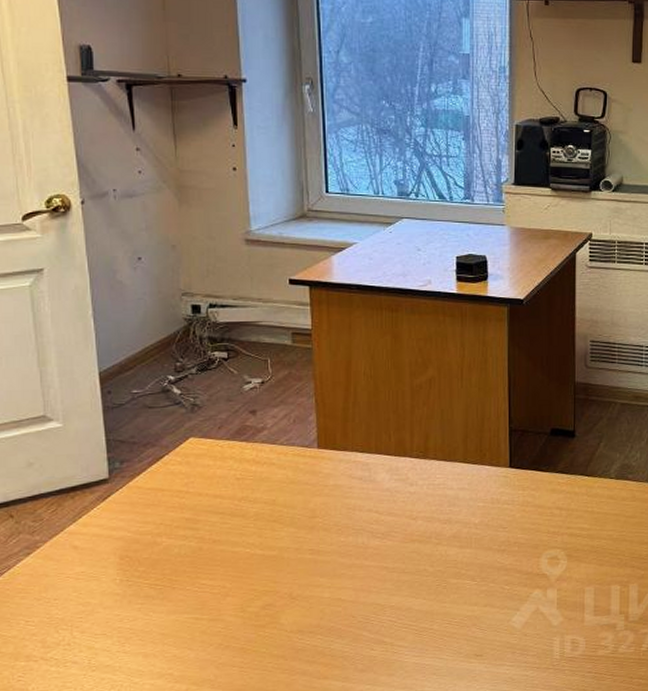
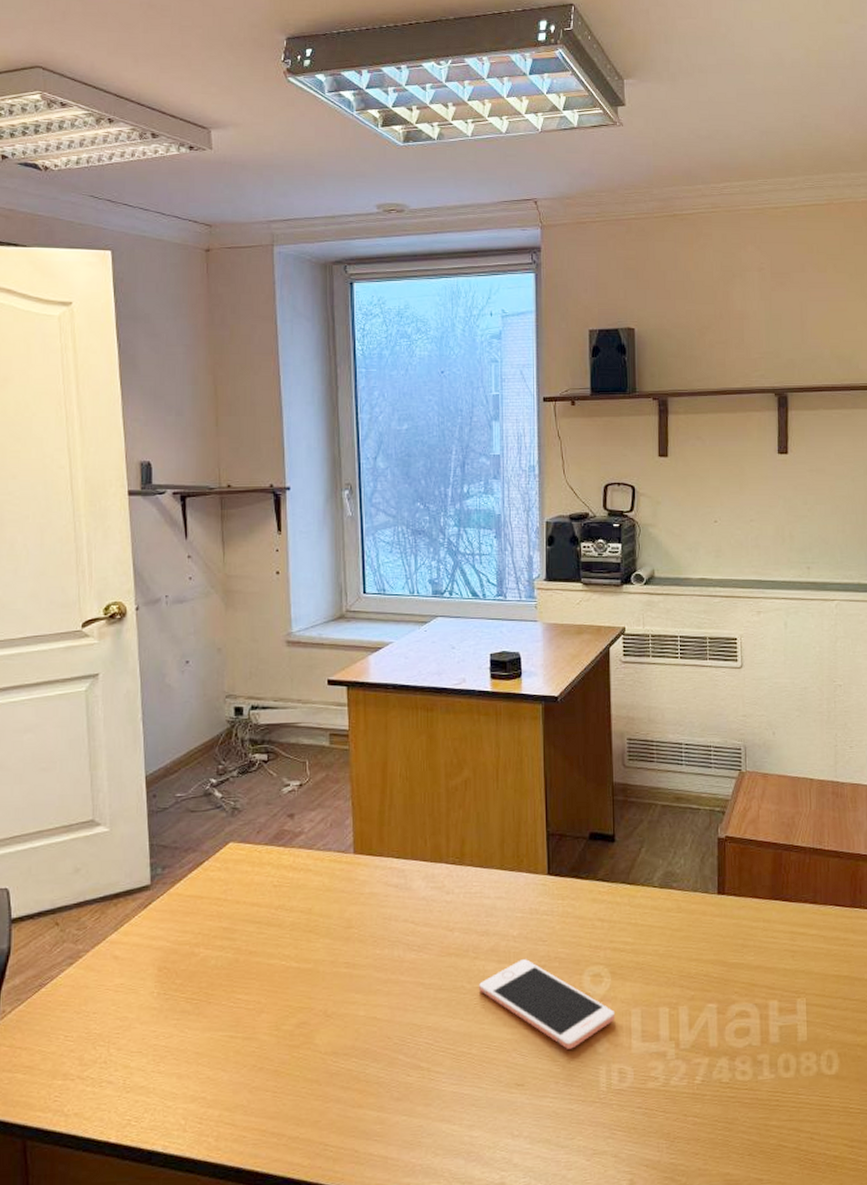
cell phone: none [440,544,570,623] -> present [478,959,616,1049]

